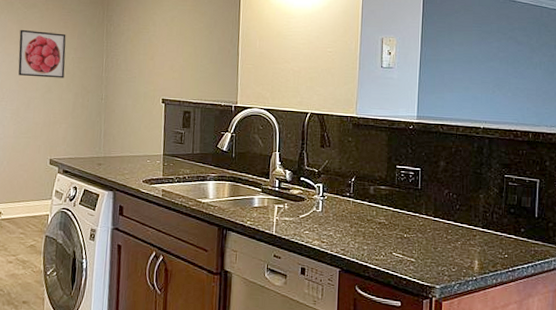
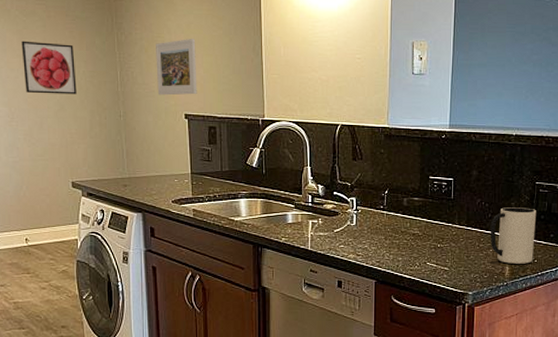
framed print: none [138,31,178,82] -> present [156,39,197,96]
mug: none [458,199,506,259] -> present [490,207,537,264]

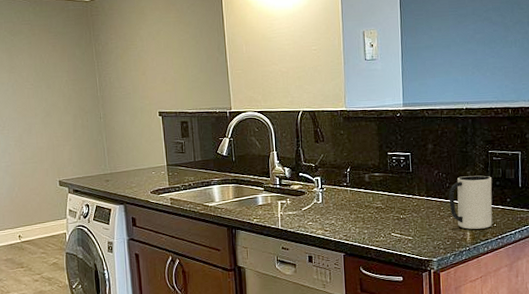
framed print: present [21,40,77,95] -> none [10,57,61,104]
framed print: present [156,39,197,96] -> none [130,44,169,97]

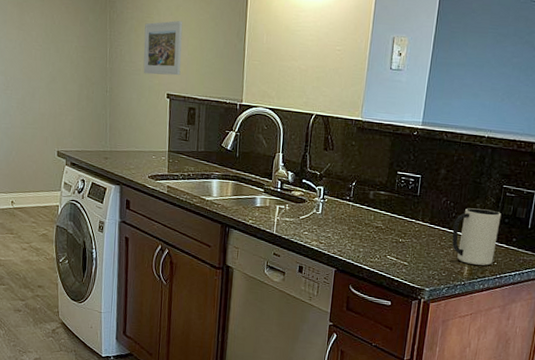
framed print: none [130,44,169,97] -> present [143,20,183,76]

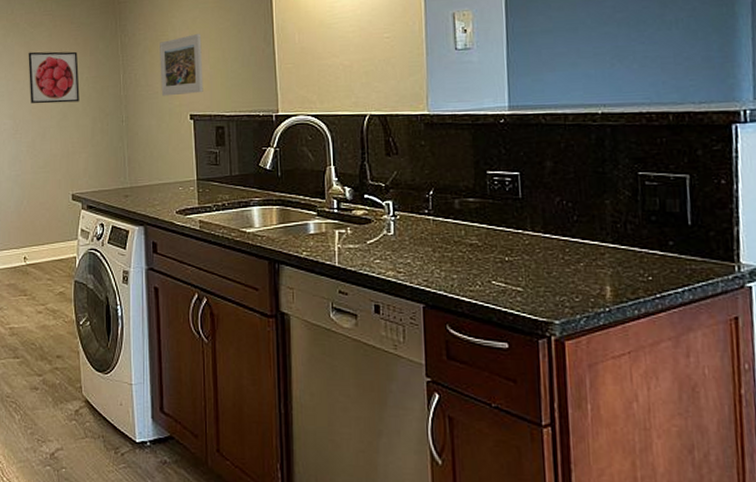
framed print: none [20,13,69,68] -> present [28,51,80,104]
mug: present [452,208,502,266] -> none [577,206,646,282]

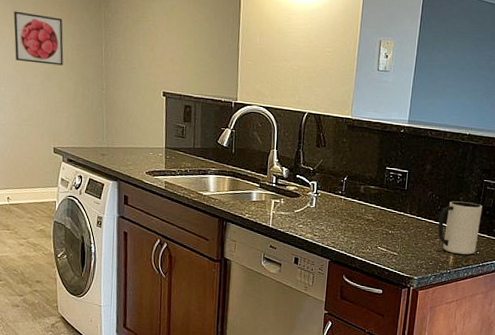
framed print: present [160,34,203,97] -> none [139,21,178,75]
mug: none [577,206,646,282] -> present [438,201,483,255]

